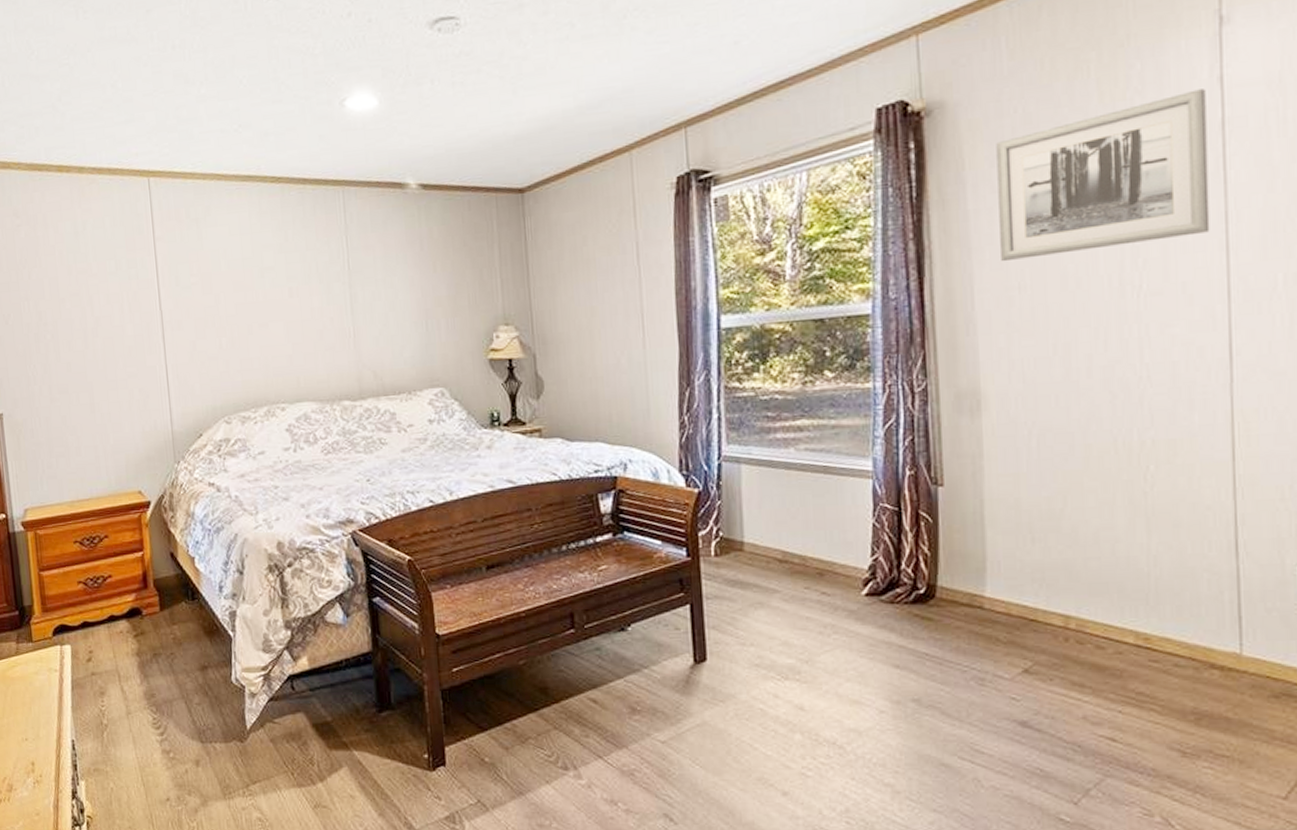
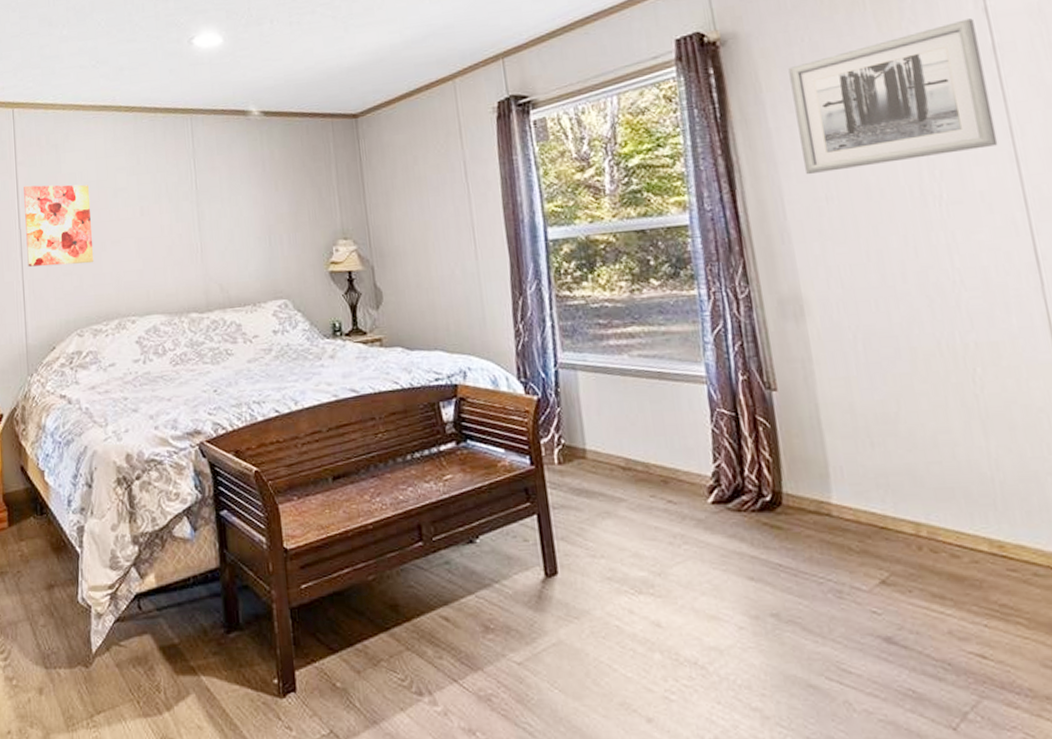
wall art: none [163,263,241,350] -> present [24,185,94,267]

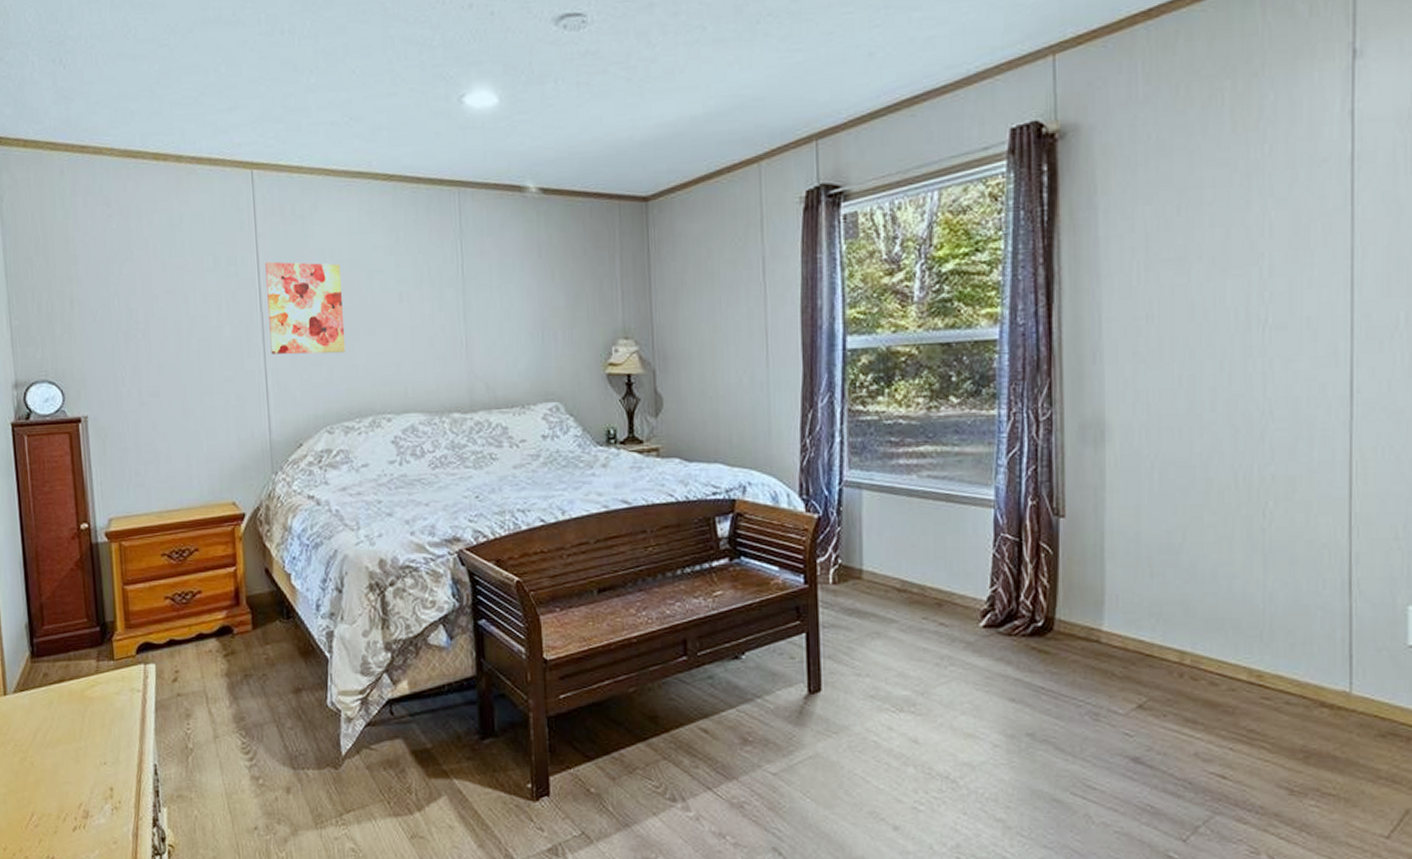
wall art: present [788,18,998,174] -> none [1129,122,1337,289]

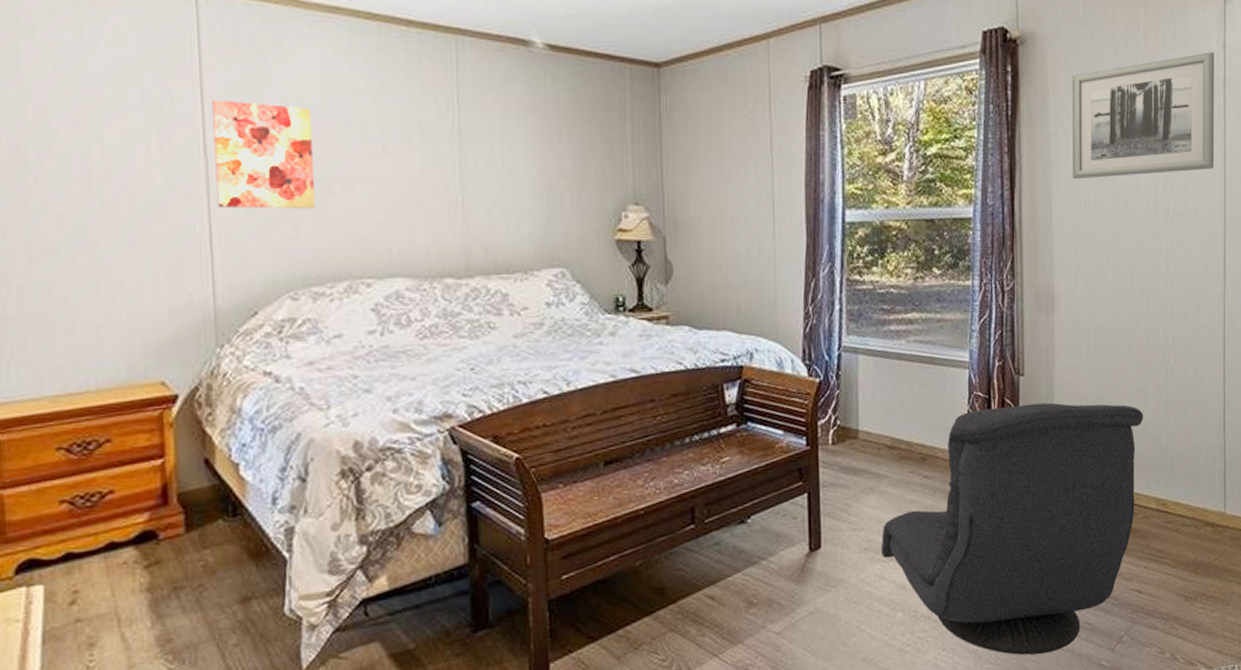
chair: none [889,549,1230,834] -> present [880,402,1144,656]
wall art: none [1129,122,1337,289] -> present [1072,52,1214,179]

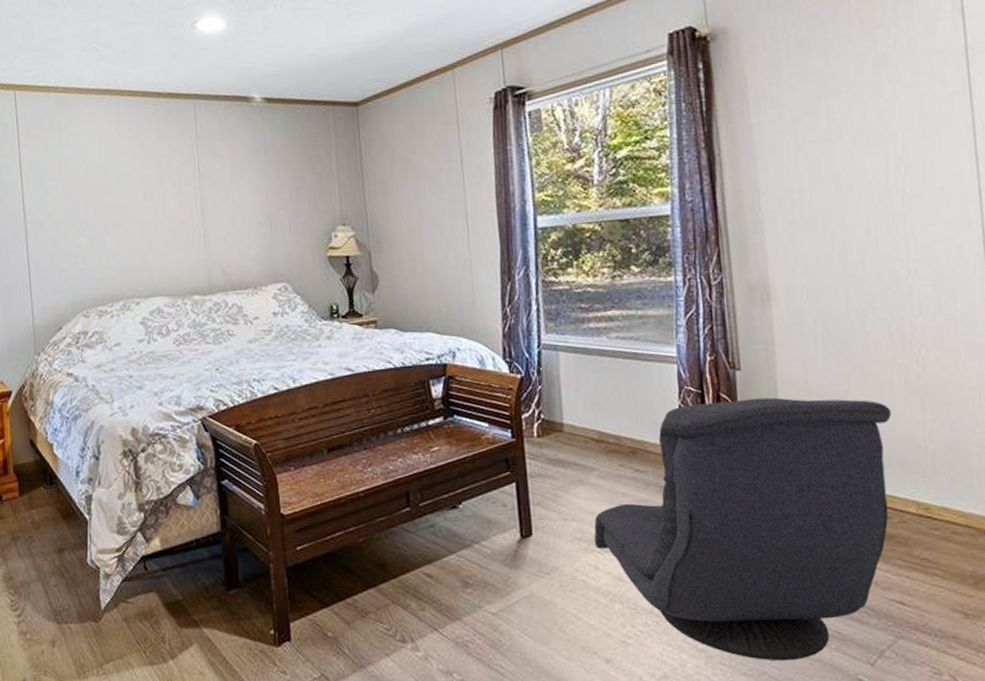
wall art: present [212,99,316,209] -> none [27,168,99,249]
wall art: present [1072,52,1214,179] -> none [773,18,961,167]

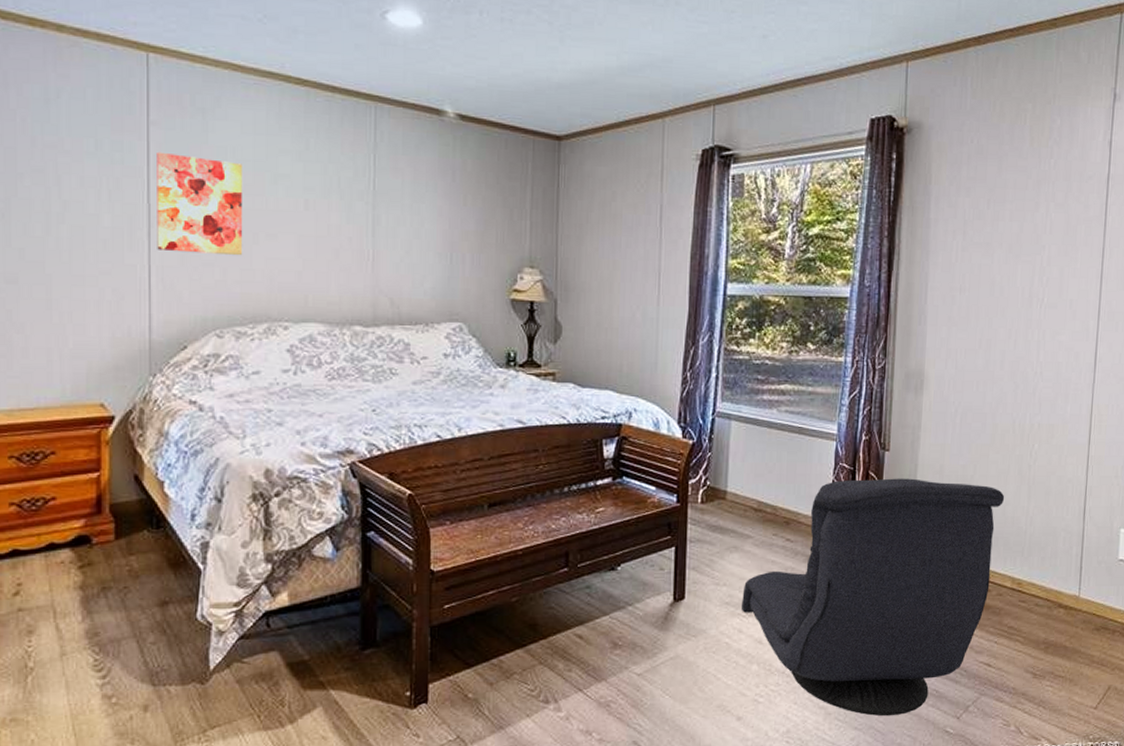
wall art: none [27,168,99,249] -> present [157,151,243,256]

